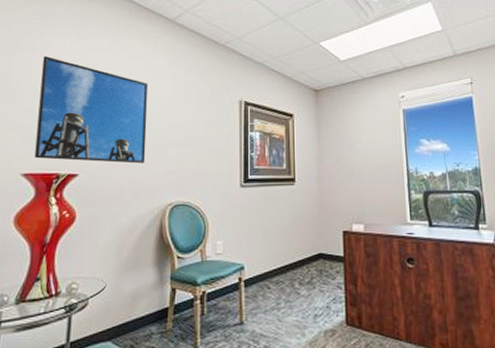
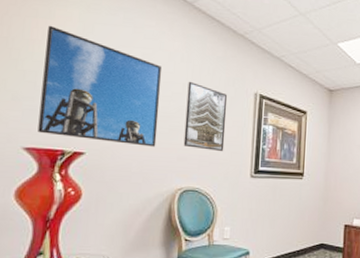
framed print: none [172,95,213,162] -> present [183,81,228,151]

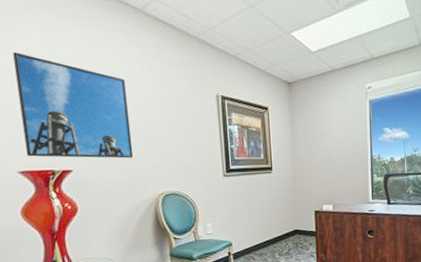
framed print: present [183,81,228,151] -> none [152,90,196,156]

